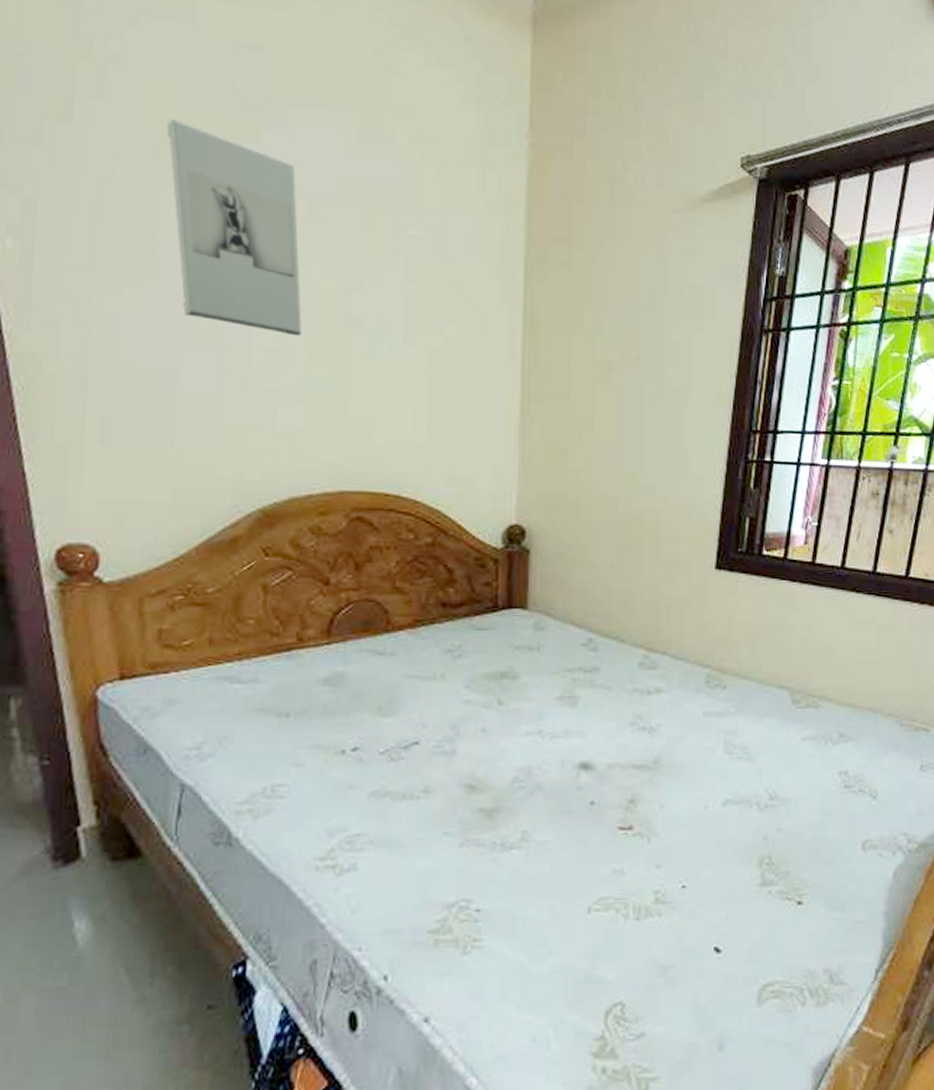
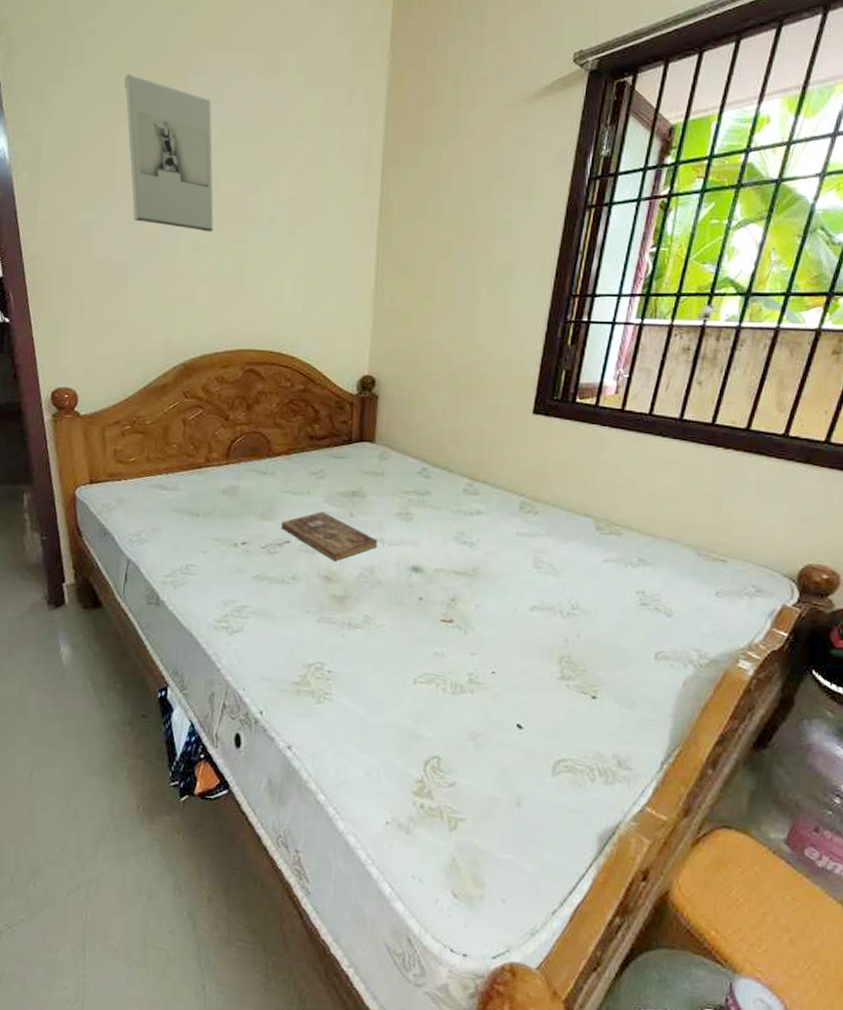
bible: none [407,700,536,763] -> present [281,511,378,561]

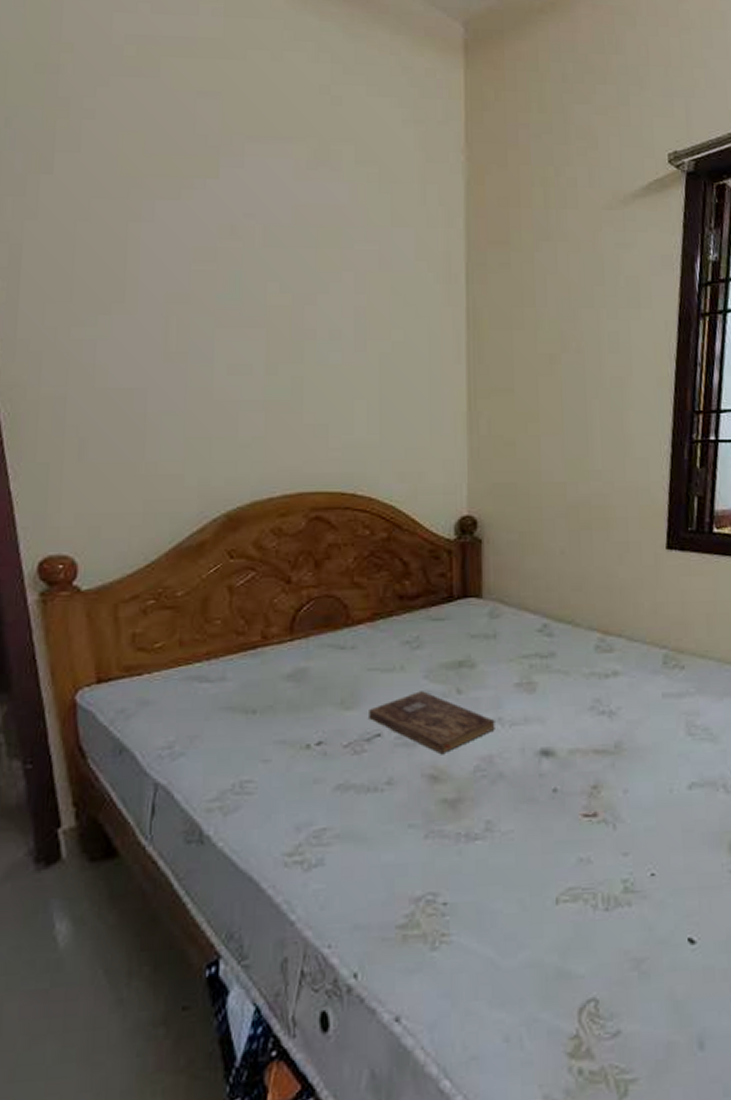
wall sculpture: present [124,73,214,232] -> none [135,163,260,350]

